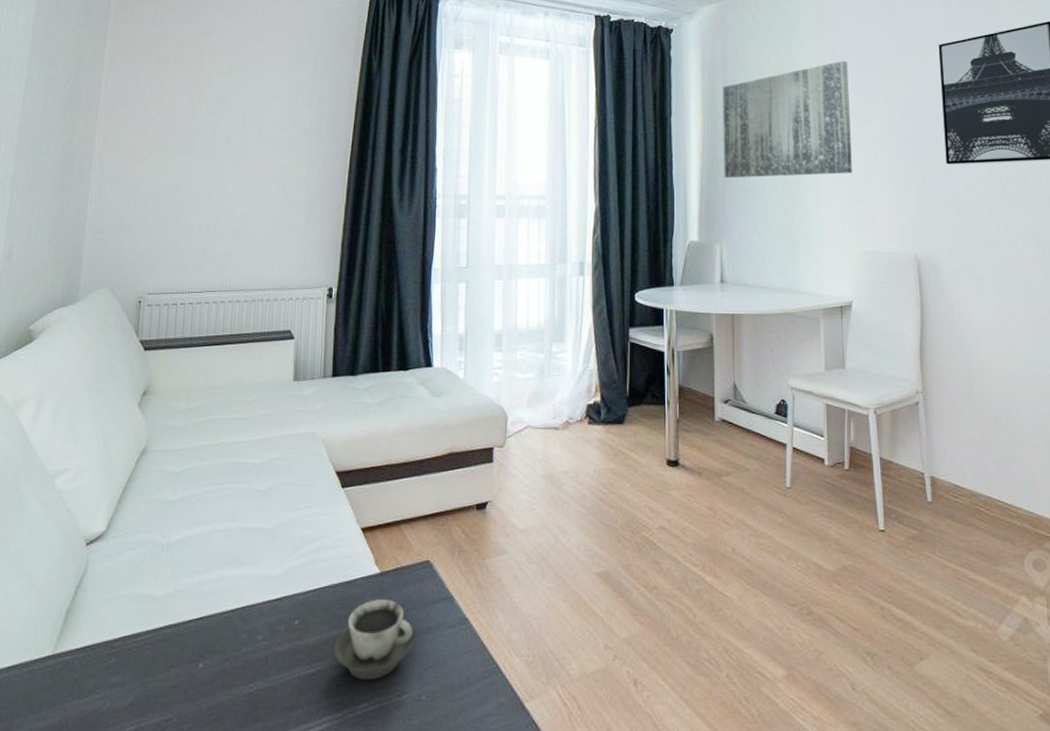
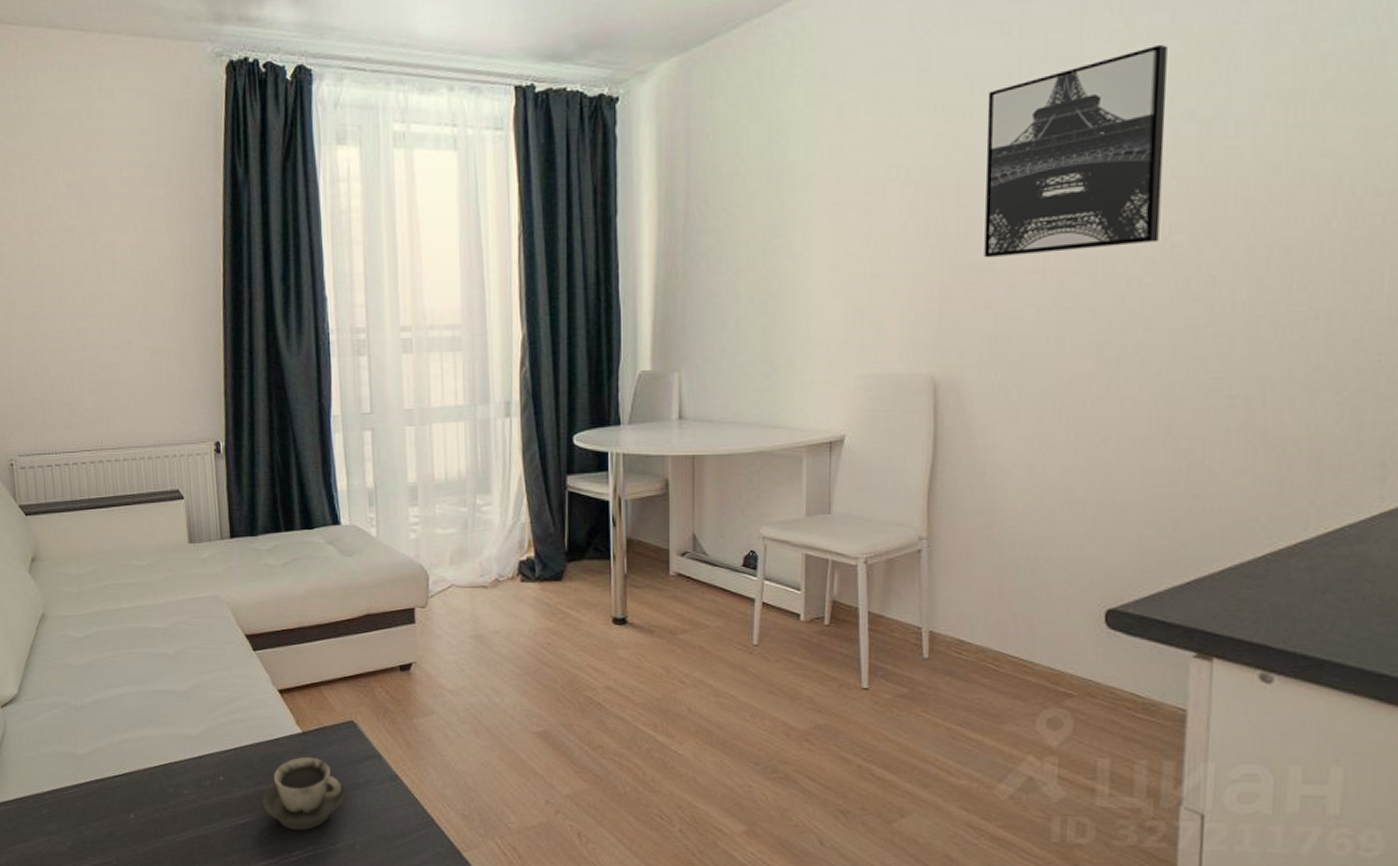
wall art: present [722,60,852,179] -> none [685,124,857,291]

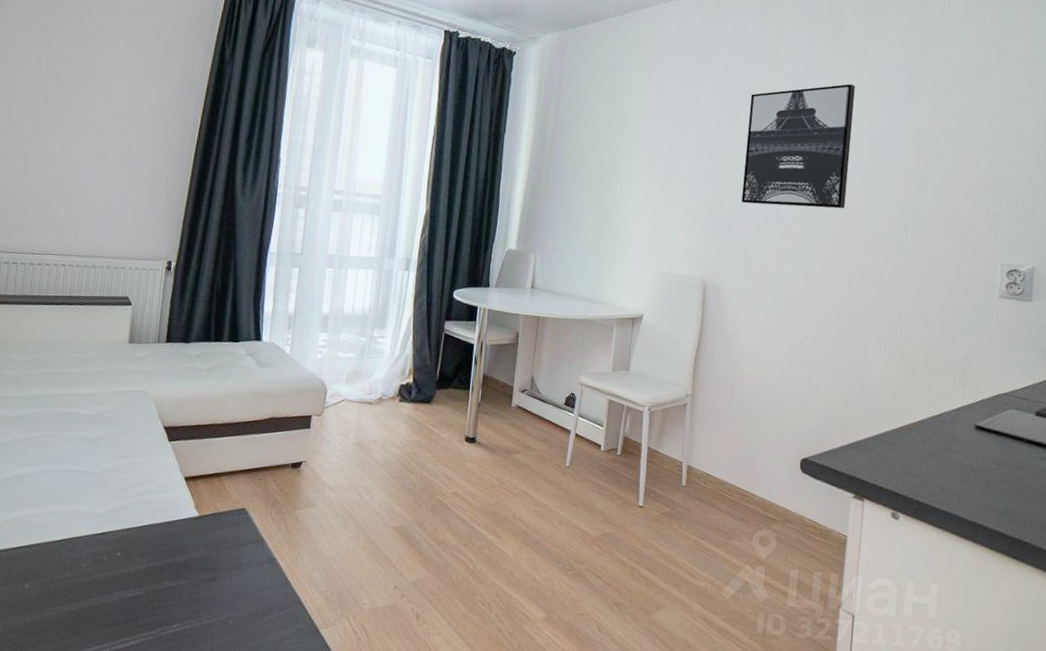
cup: present [262,757,346,831] -> none [152,538,229,606]

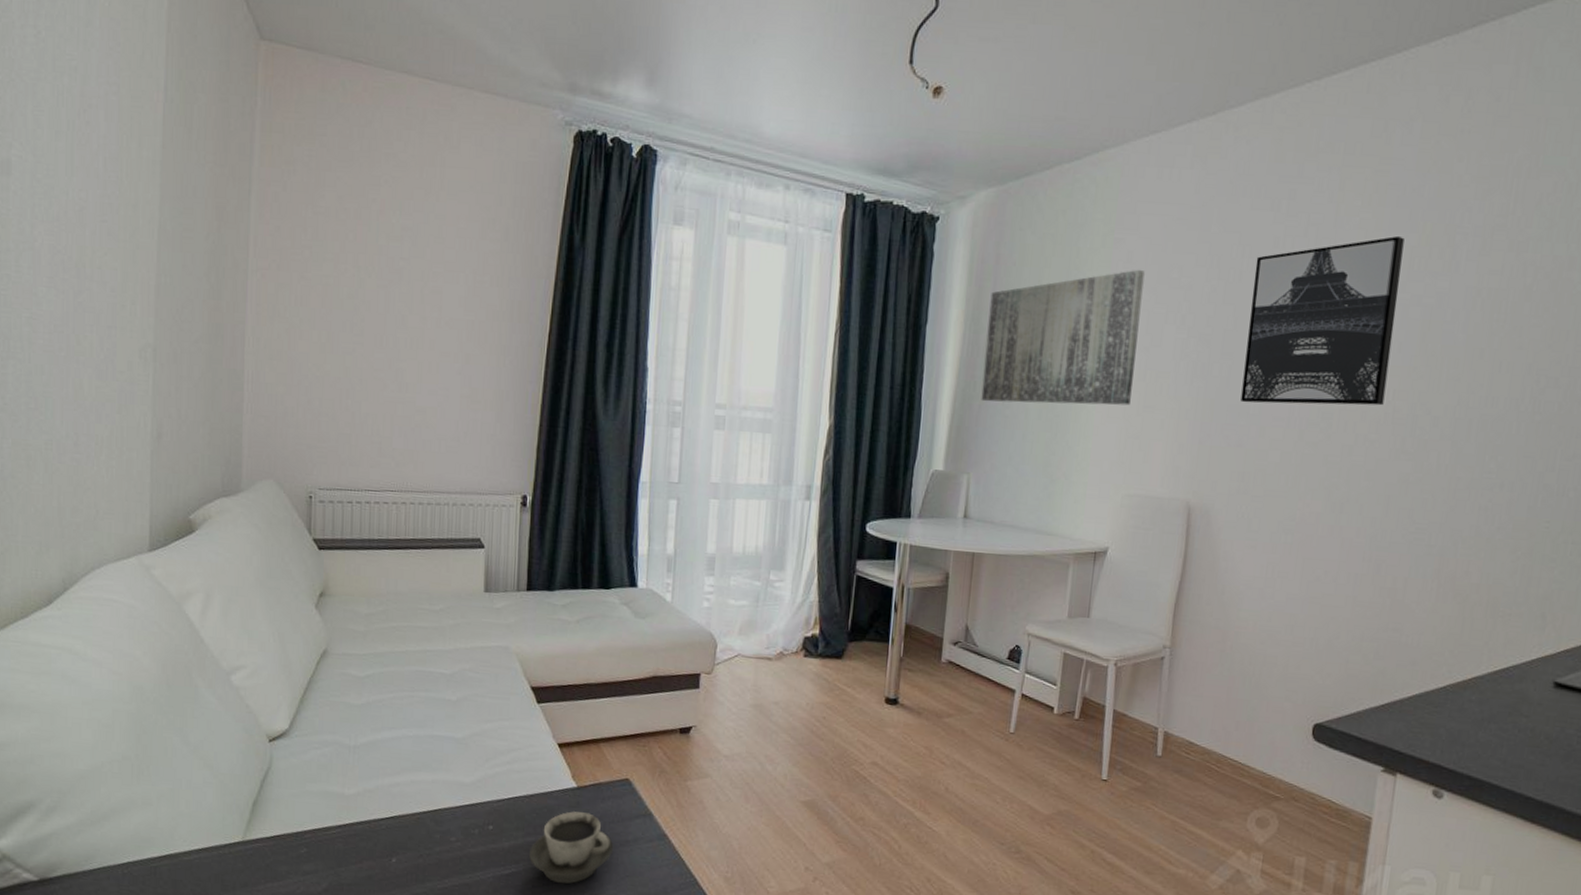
cup: none [152,538,229,606] -> present [529,811,614,884]
wall art: none [546,99,670,203] -> present [981,269,1145,406]

